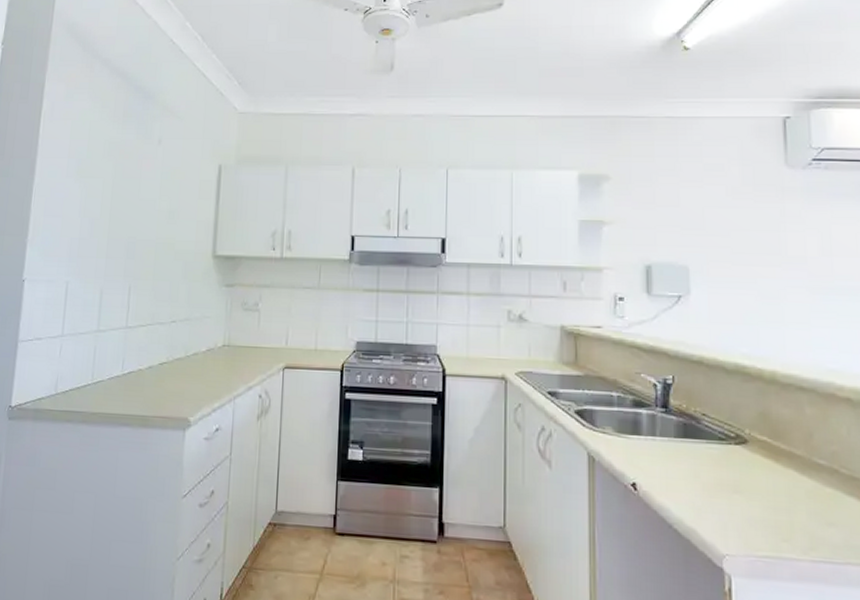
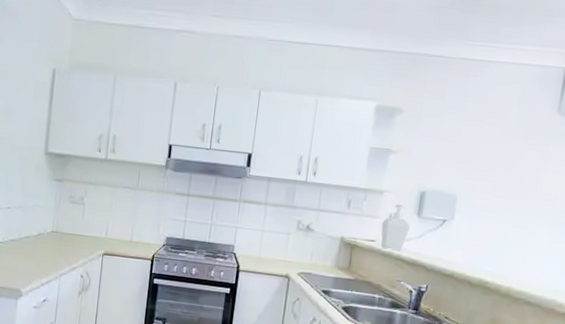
soap bottle: none [607,281,640,337] -> present [381,204,410,251]

